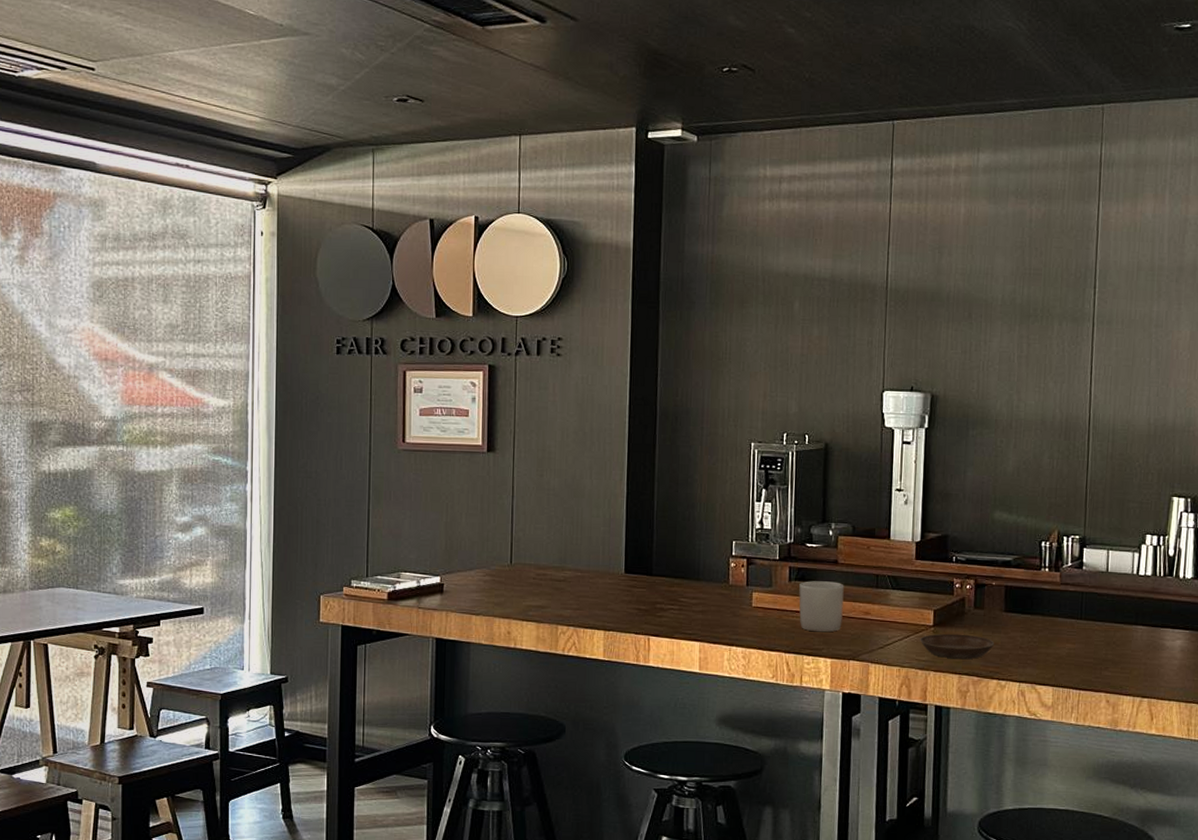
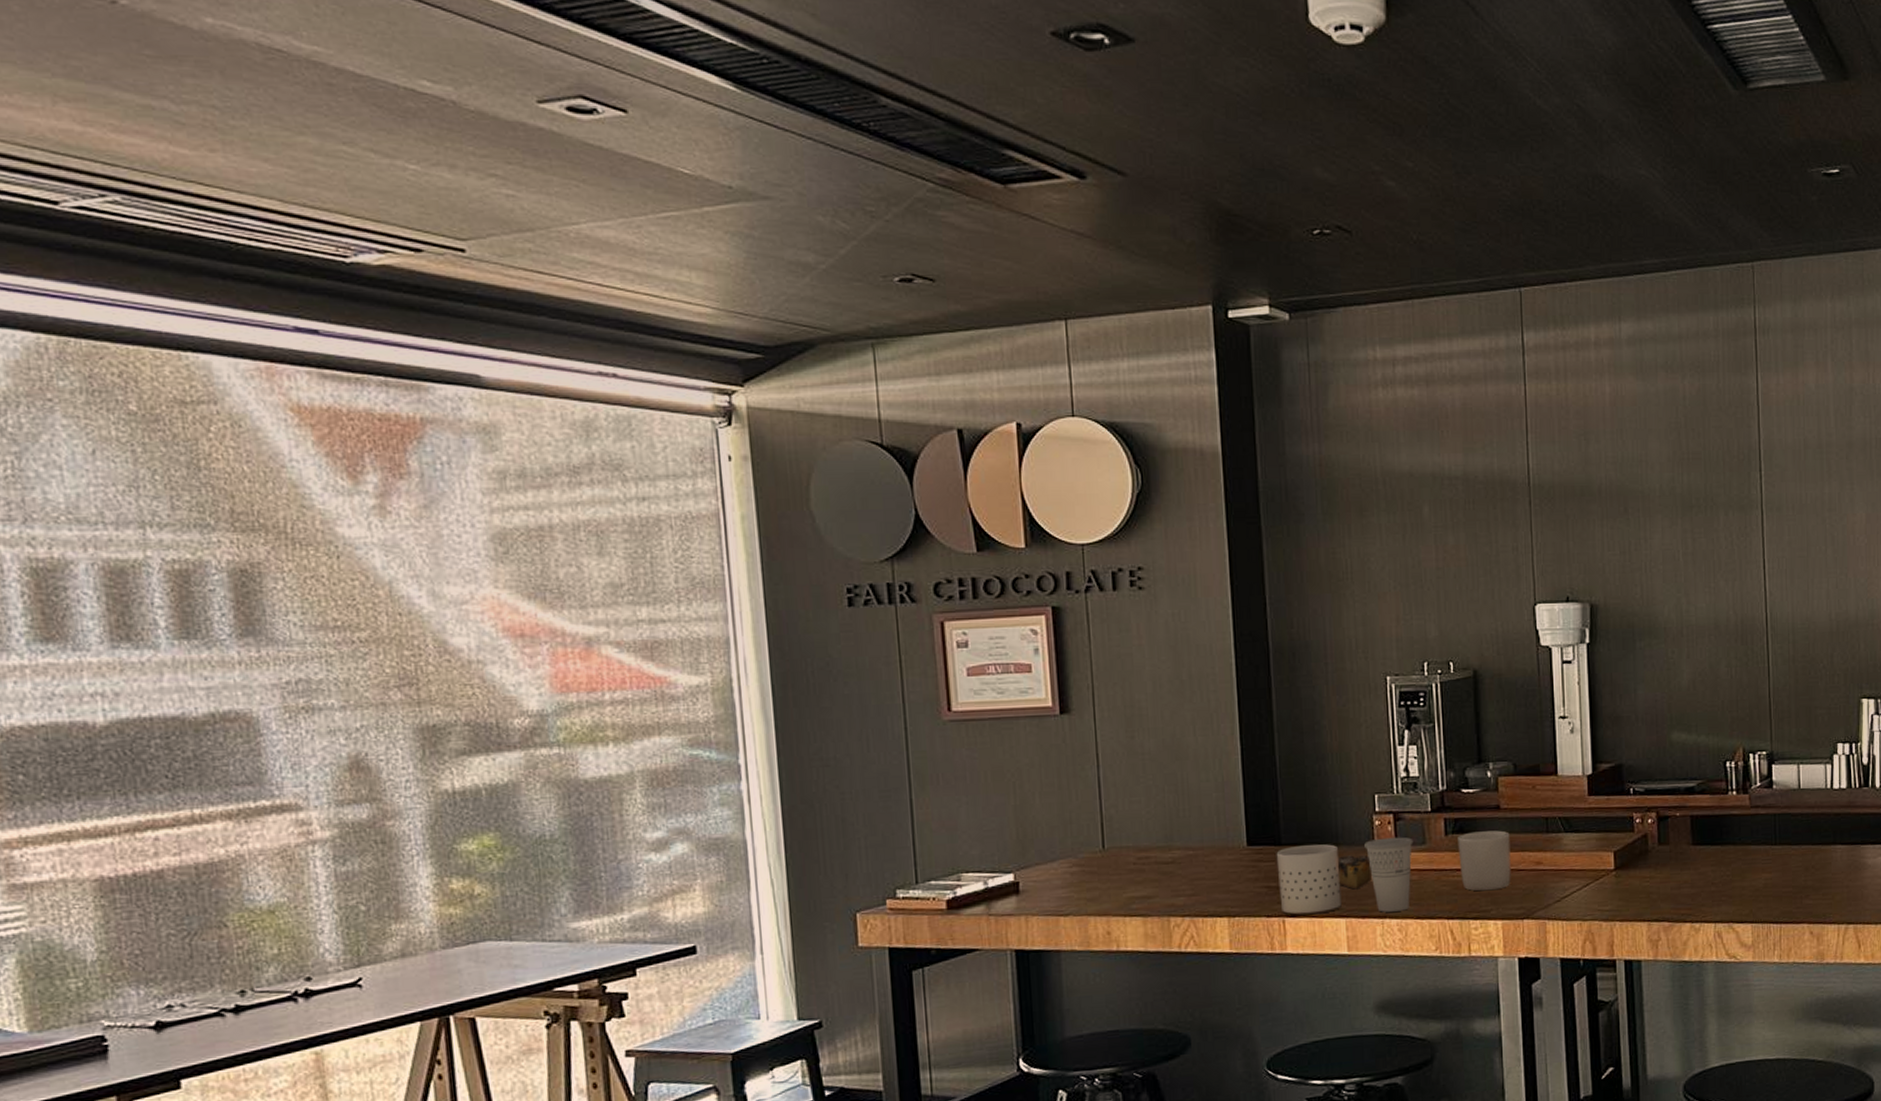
mug: none [647,577,699,636] -> present [1276,844,1342,916]
cake slice: none [697,589,725,619] -> present [1338,855,1372,890]
cup: none [720,578,762,641] -> present [1364,837,1414,912]
saucer: present [920,633,995,659] -> none [1601,875,1684,905]

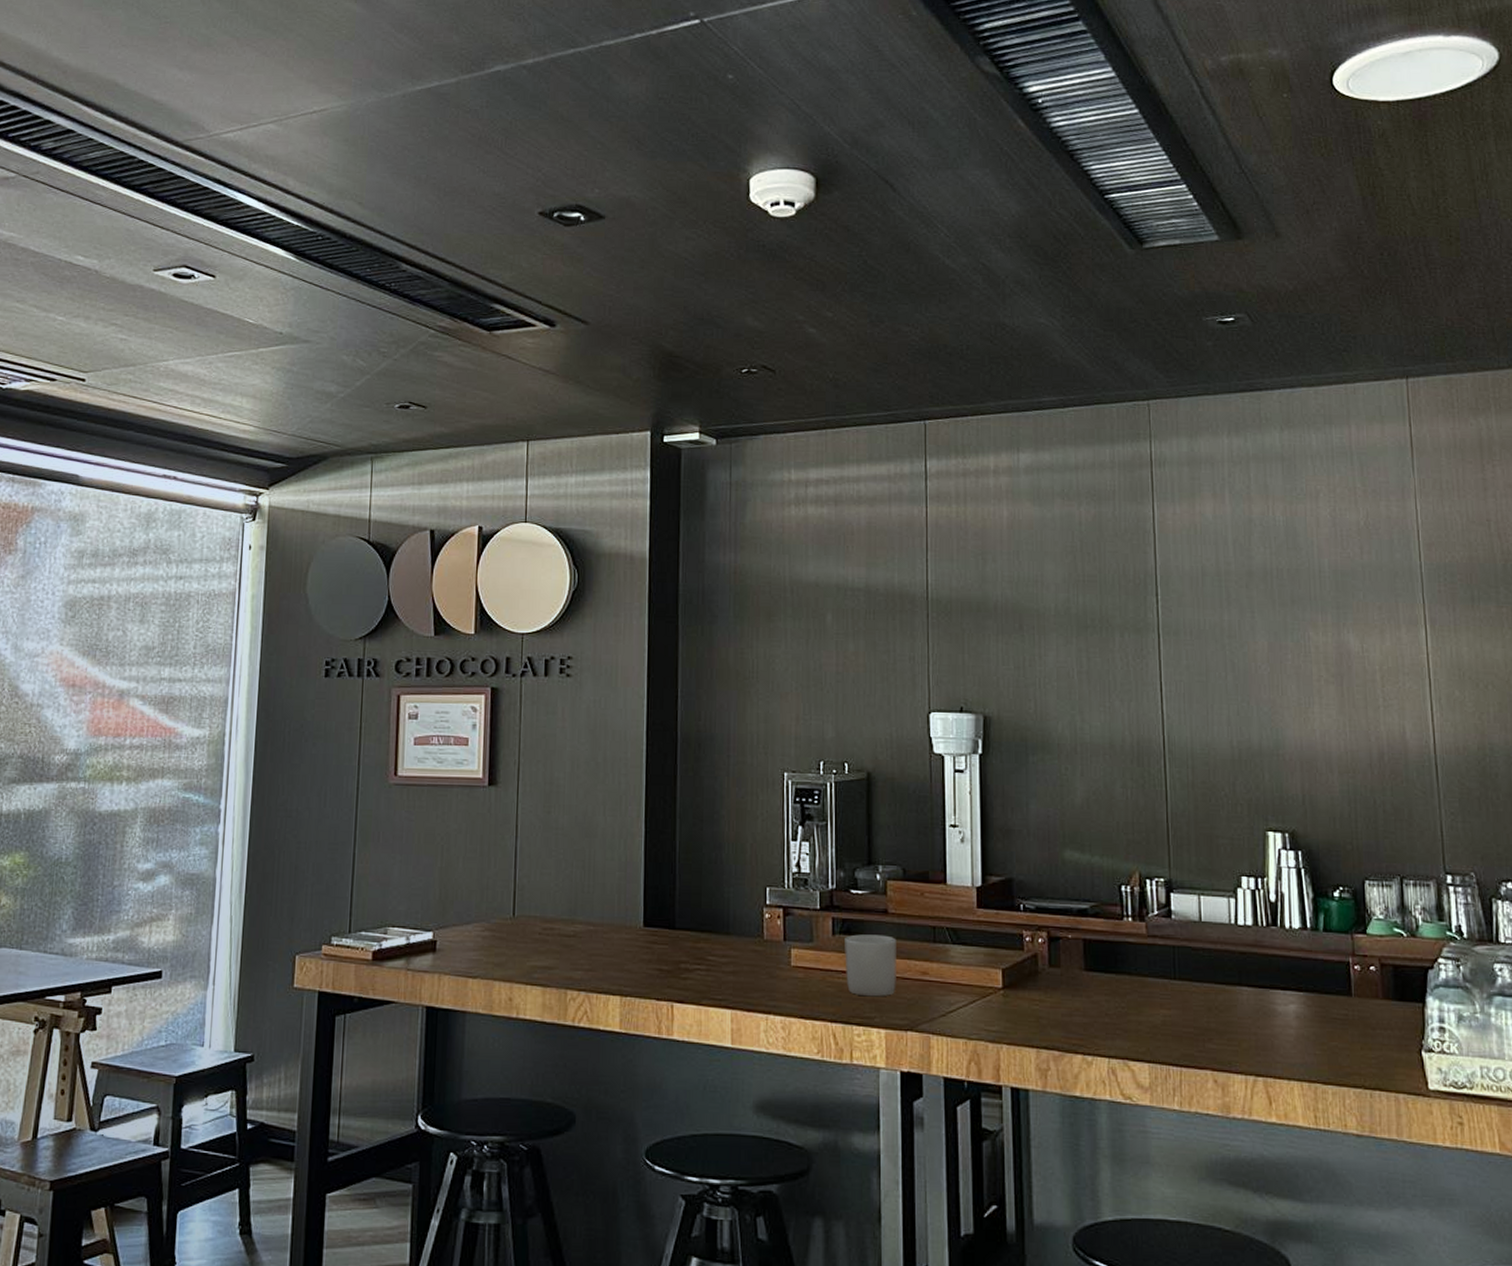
mug: present [1276,844,1342,916] -> none [669,931,729,1003]
cake slice: present [1338,855,1372,890] -> none [727,946,759,981]
cup: present [1364,837,1414,912] -> none [754,931,801,1008]

